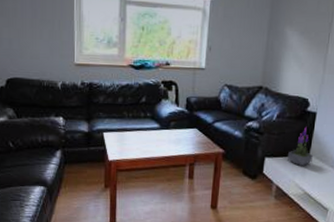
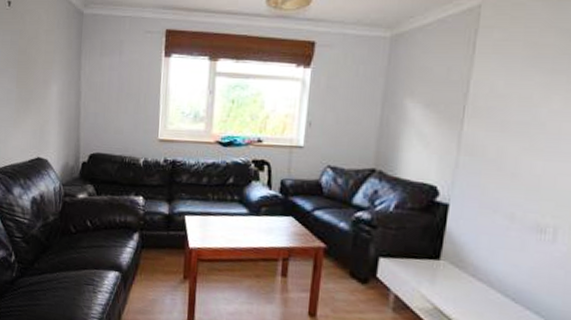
potted plant: present [288,126,313,166] -> none [410,221,445,272]

